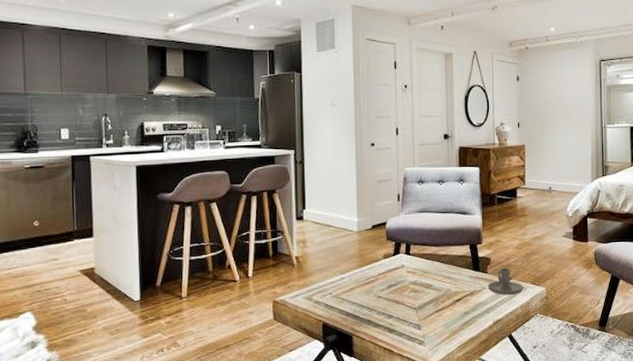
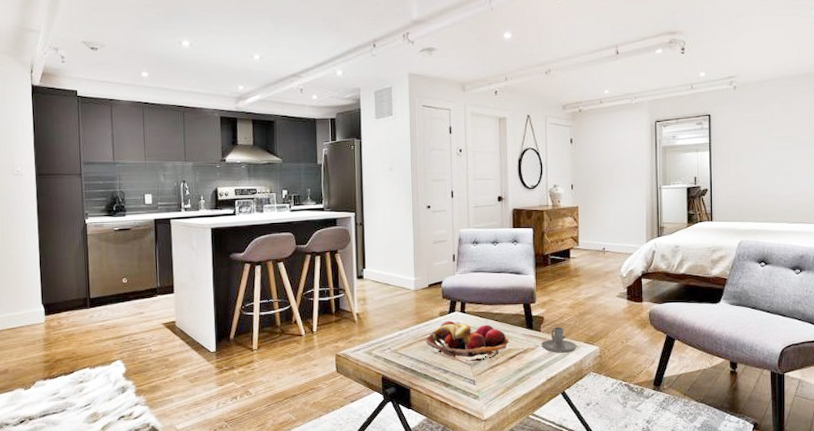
fruit basket: none [369,263,455,306] -> present [425,320,509,362]

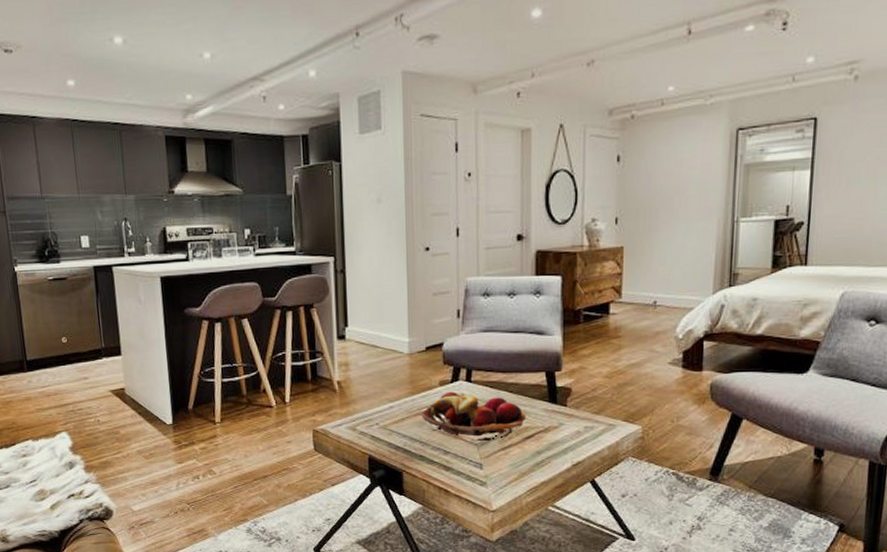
candle holder: present [541,327,577,354] -> none [566,401,613,434]

